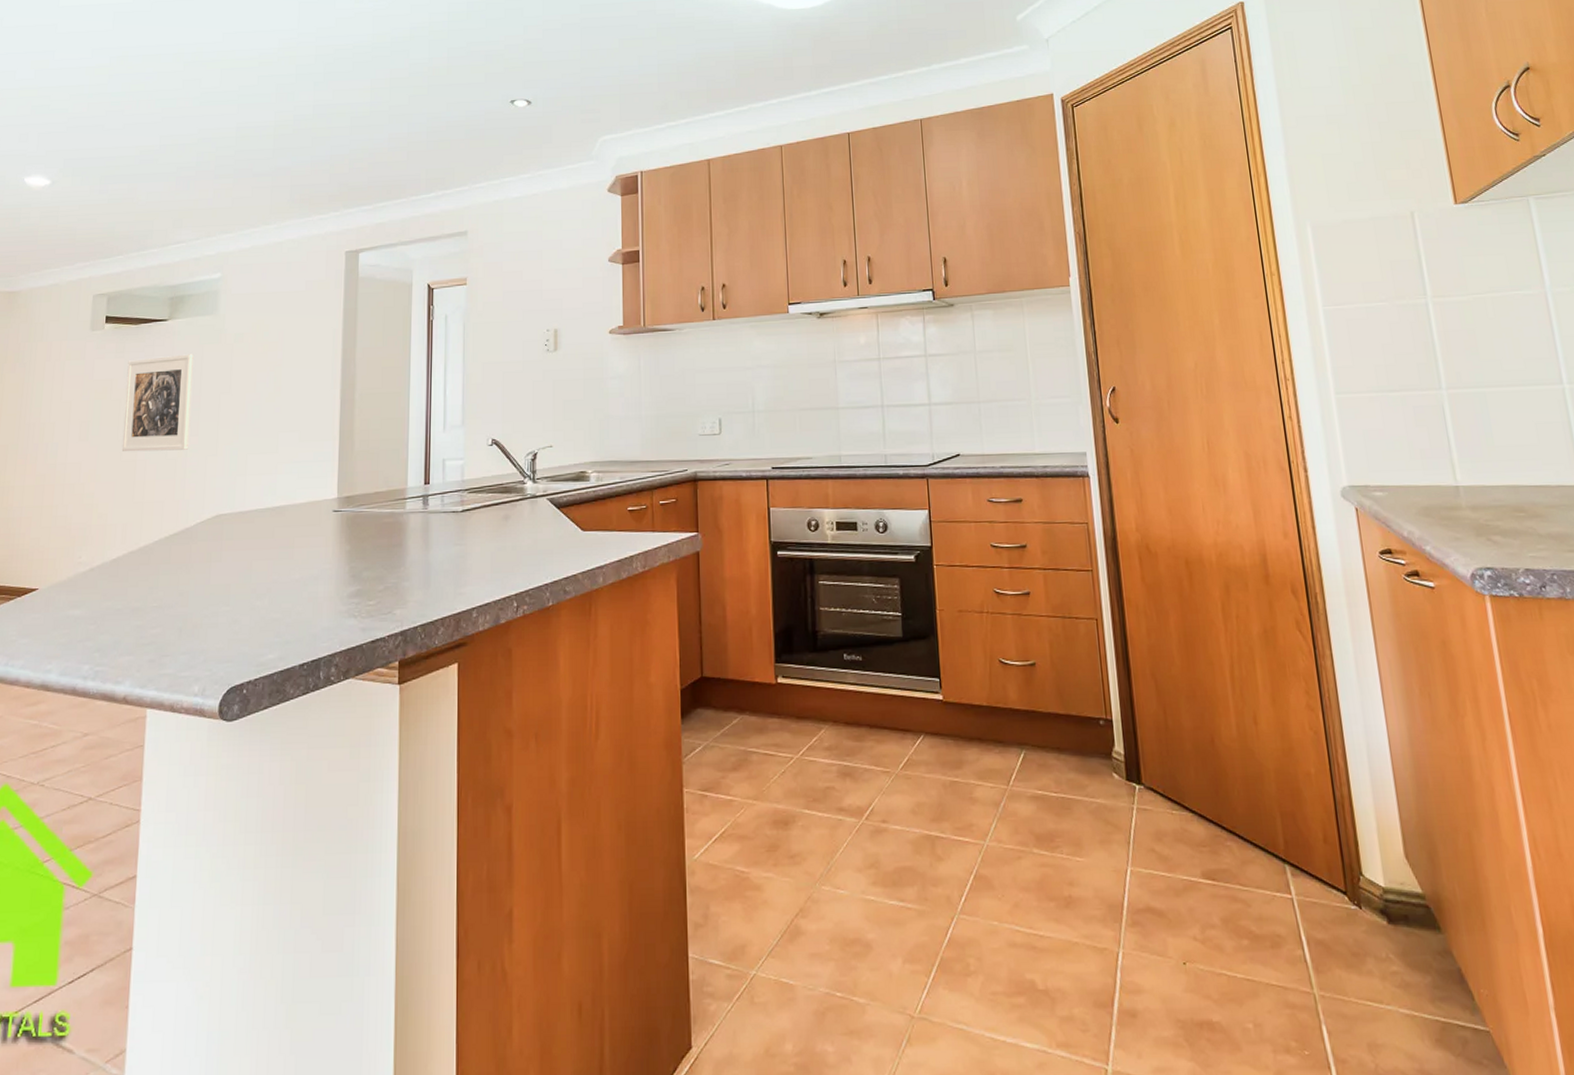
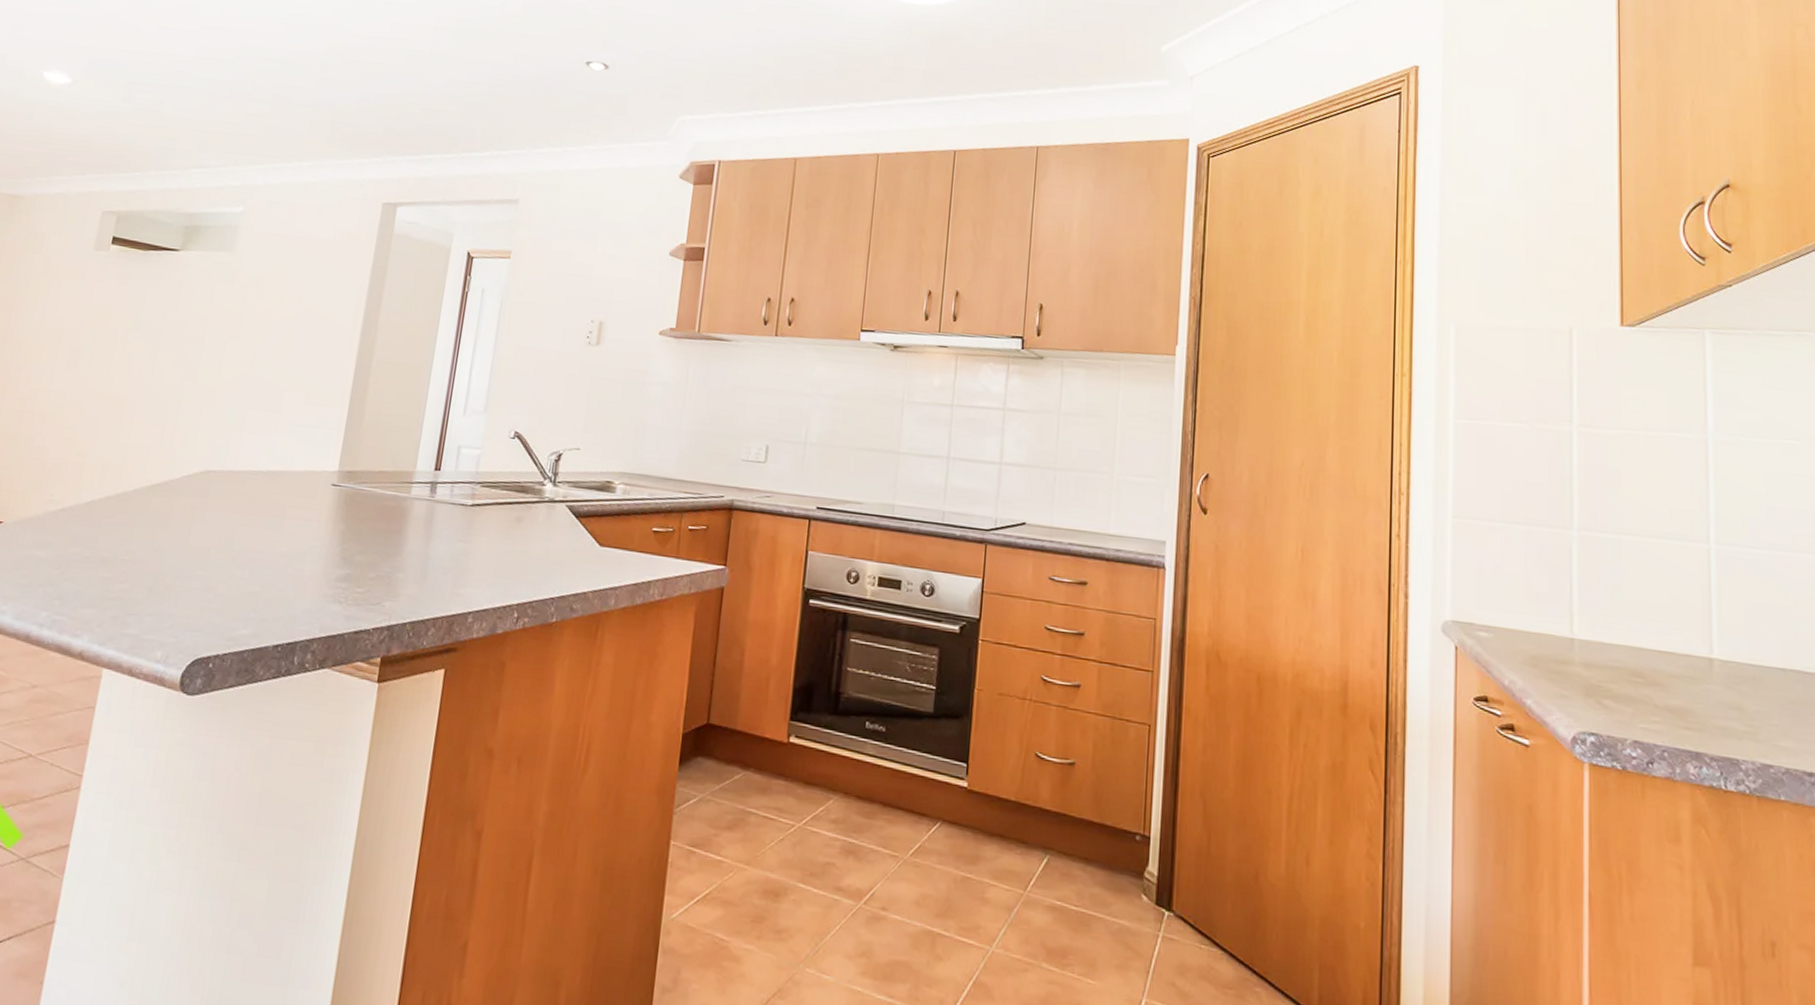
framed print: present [121,354,194,452] -> none [111,288,203,395]

